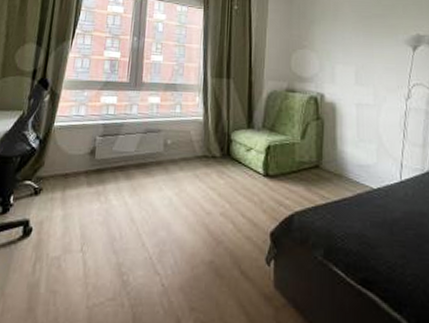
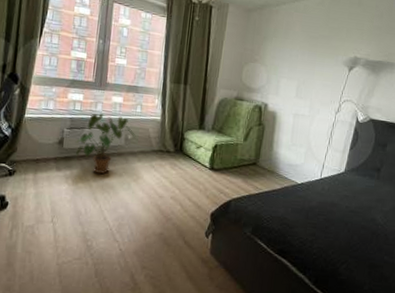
house plant: none [108,117,176,189] -> present [75,113,136,174]

